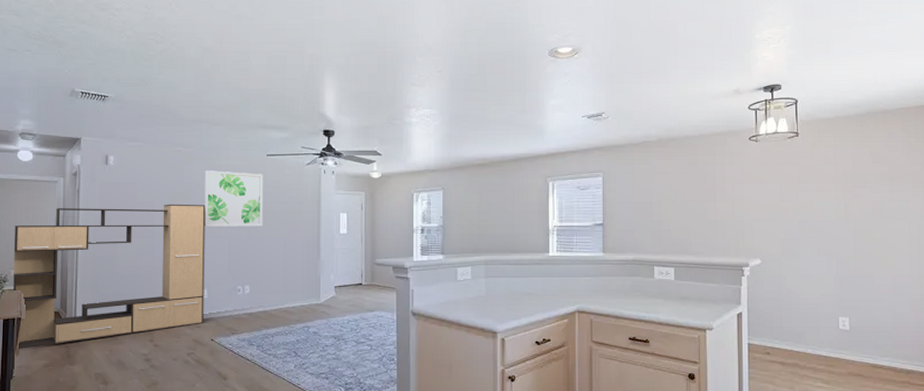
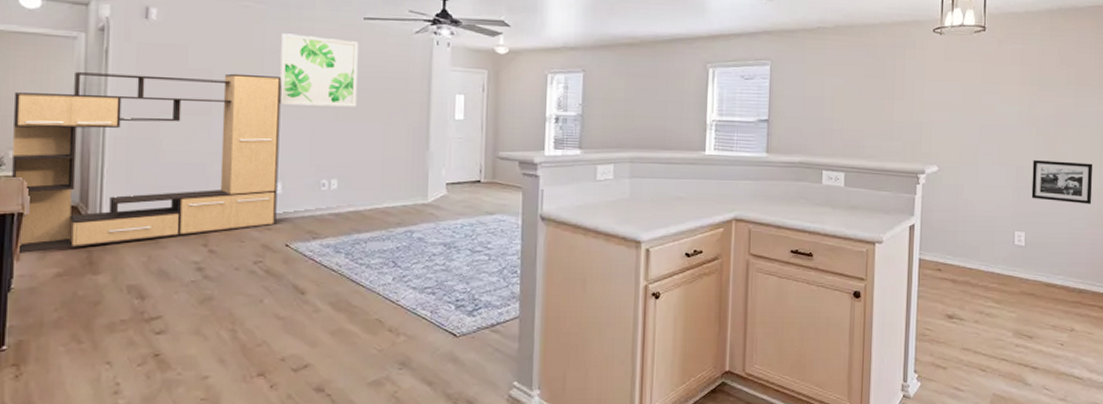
picture frame: none [852,251,914,290] -> present [1031,160,1092,204]

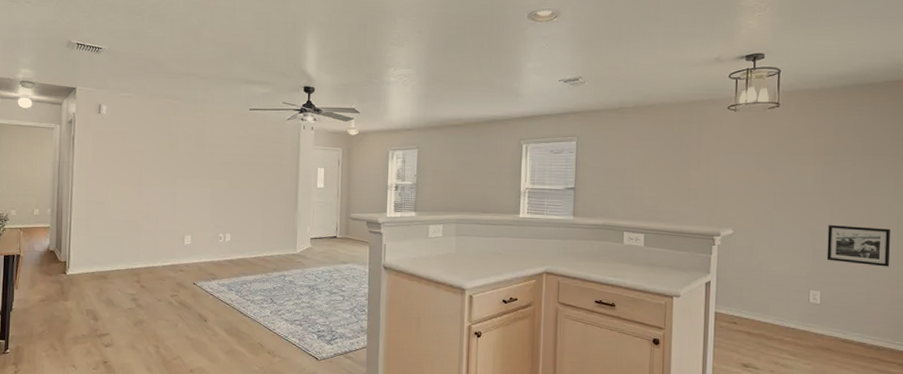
media console: present [12,72,282,255] -> none [13,153,191,285]
wall art: present [279,33,358,107] -> none [189,122,245,178]

